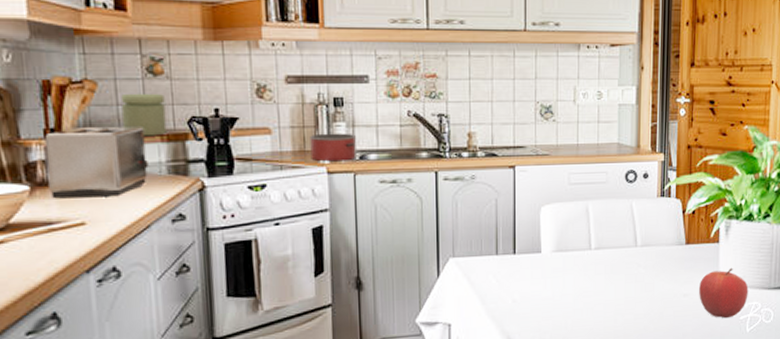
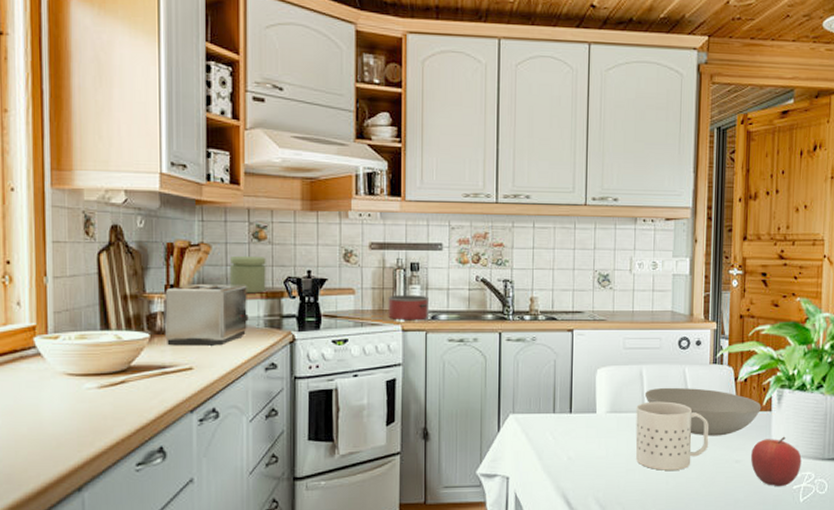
mug: none [582,237,657,309] -> present [635,401,709,471]
bowl: none [592,222,709,271] -> present [645,387,762,436]

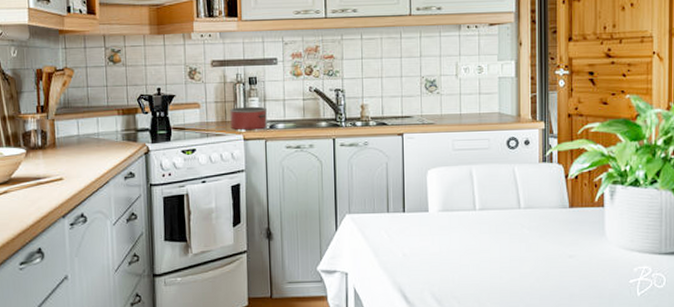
toaster: present [165,283,249,346] -> none [36,103,108,160]
jar: present [229,255,266,294] -> none [90,77,122,111]
mug: present [635,401,709,471] -> none [467,199,541,266]
bowl: present [645,387,762,436] -> none [476,185,594,232]
fruit: present [750,436,802,487] -> none [584,231,637,281]

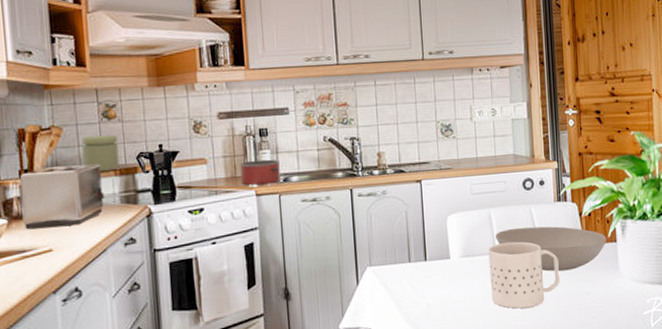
toaster: none [36,103,108,160] -> present [19,164,105,230]
jar: none [90,77,122,111] -> present [81,135,120,172]
mug: none [467,199,541,266] -> present [488,241,560,309]
bowl: none [476,185,594,232] -> present [496,226,607,272]

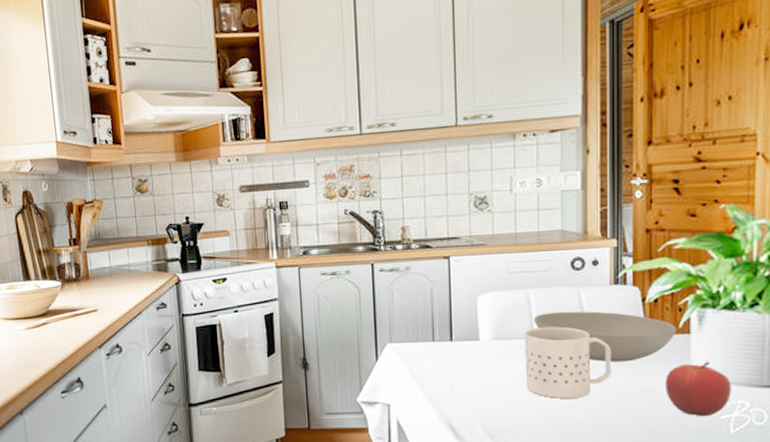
toaster: present [19,164,105,230] -> none [69,234,139,292]
jar: present [81,135,120,172] -> none [119,207,152,242]
cooking pot: present [240,159,281,186] -> none [260,232,300,258]
fruit: none [600,265,650,315] -> present [664,361,732,417]

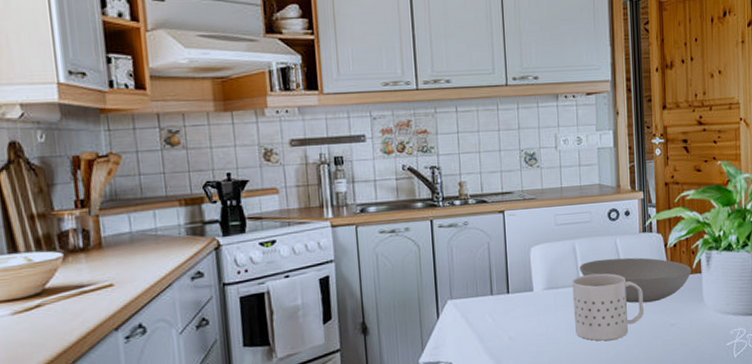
fruit: present [664,361,732,417] -> none [684,296,733,346]

